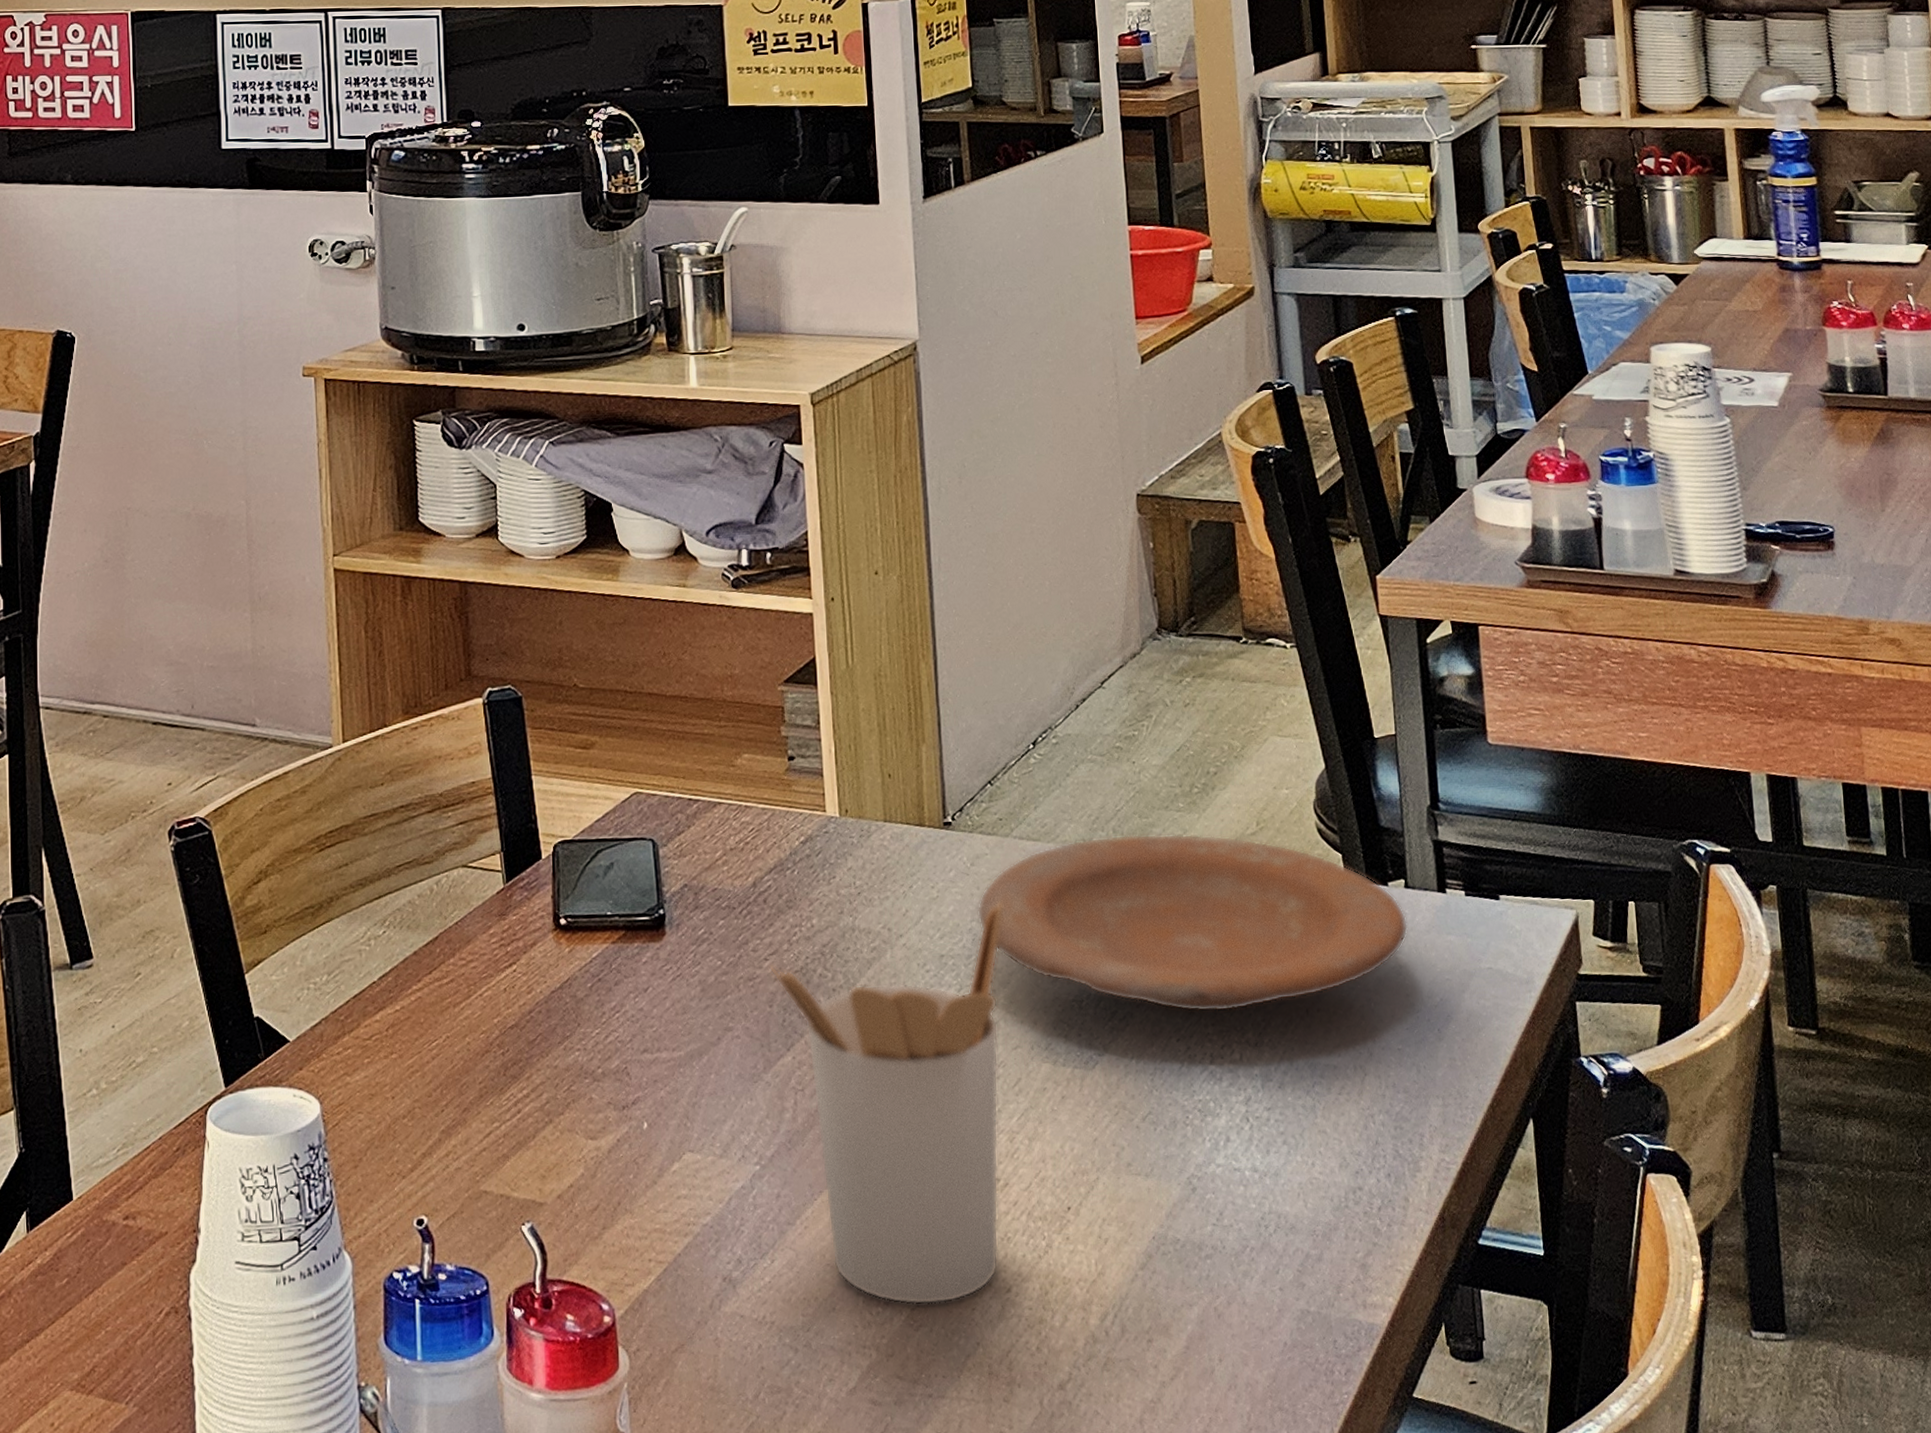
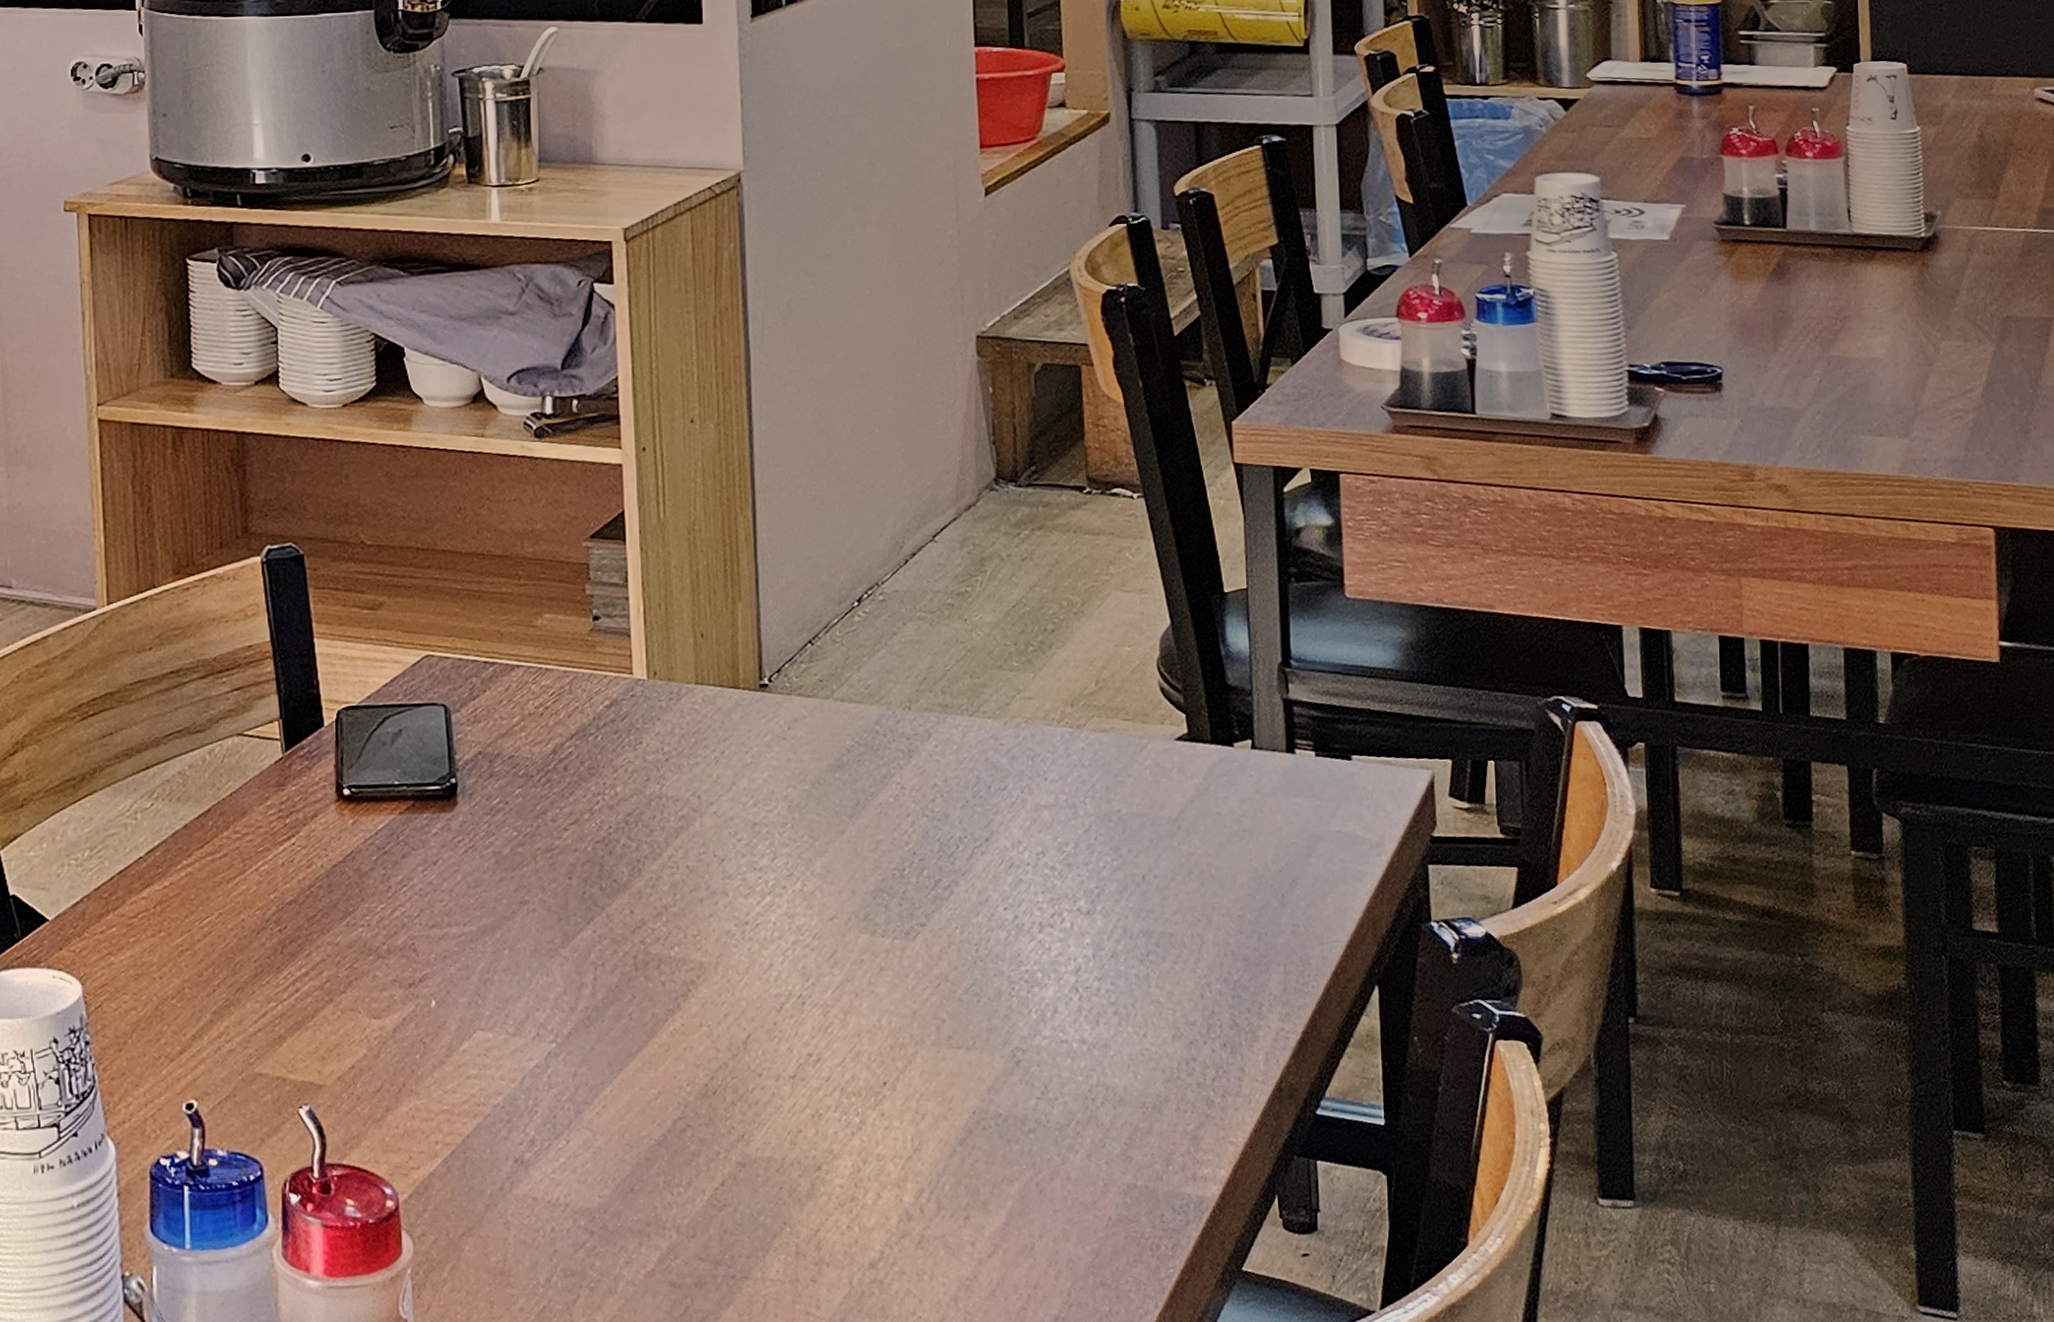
utensil holder: present [769,902,1003,1306] -> none [569,767,822,1185]
plate: present [977,833,1408,1013] -> none [794,694,1253,880]

